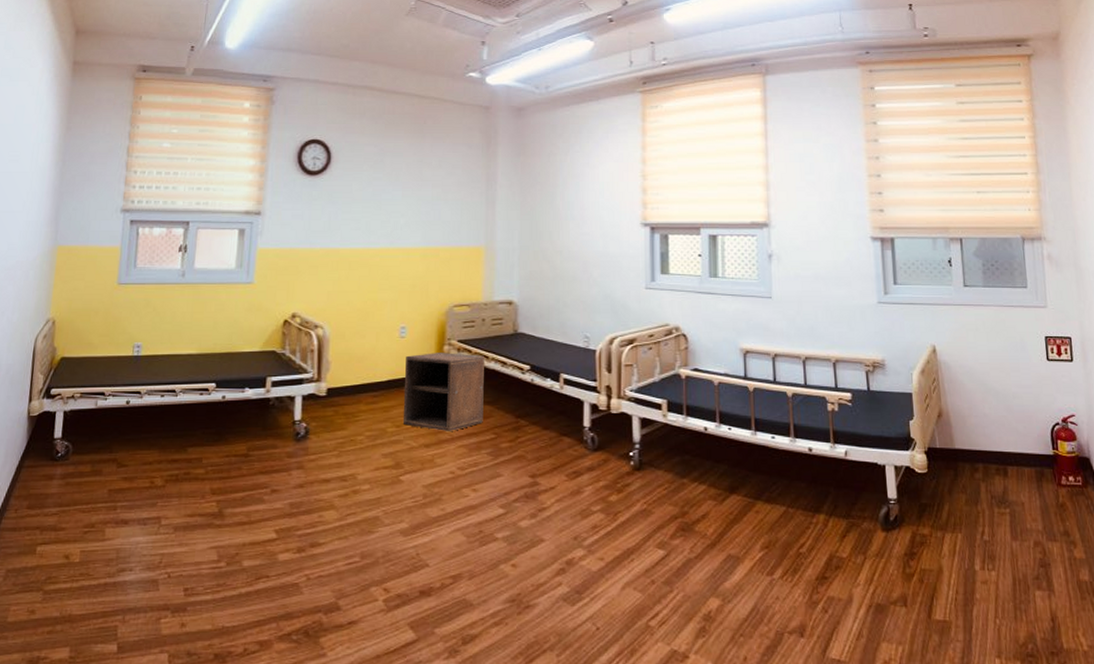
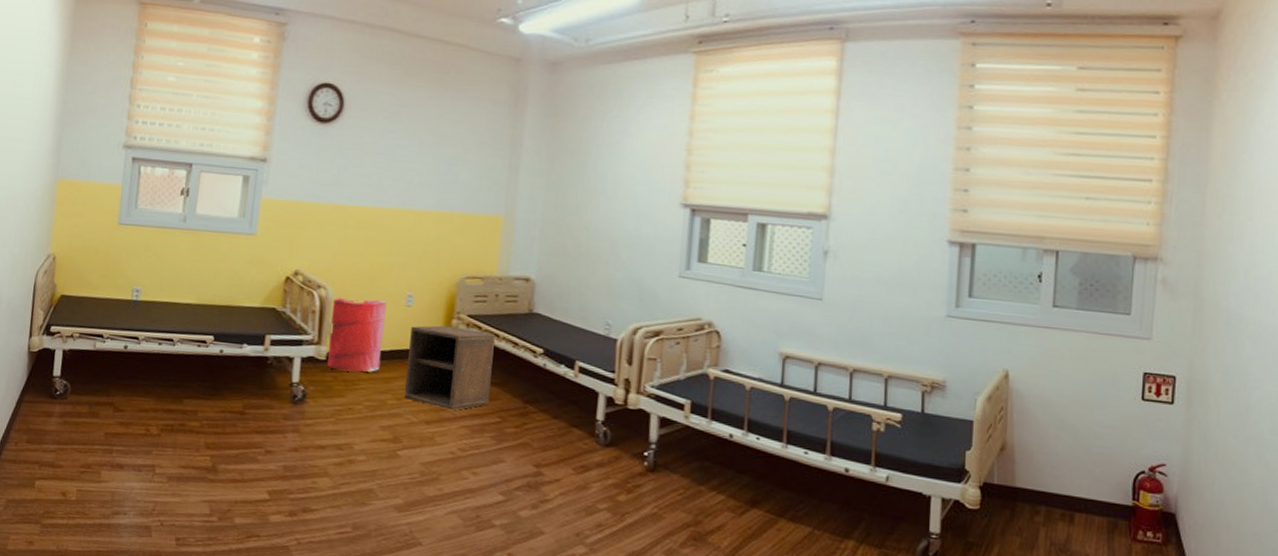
laundry hamper: none [327,334,381,404] -> present [327,297,387,372]

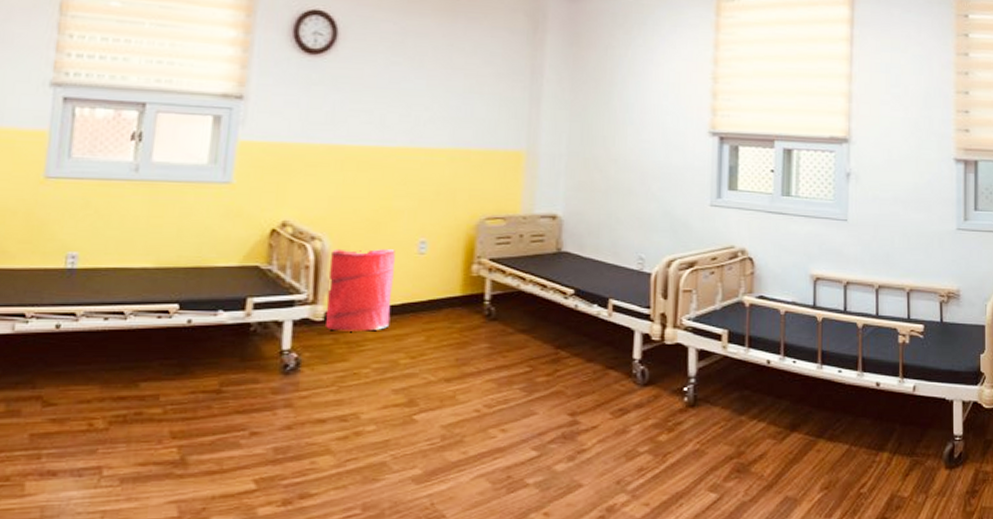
nightstand: present [405,325,495,411] -> none [420,272,521,365]

